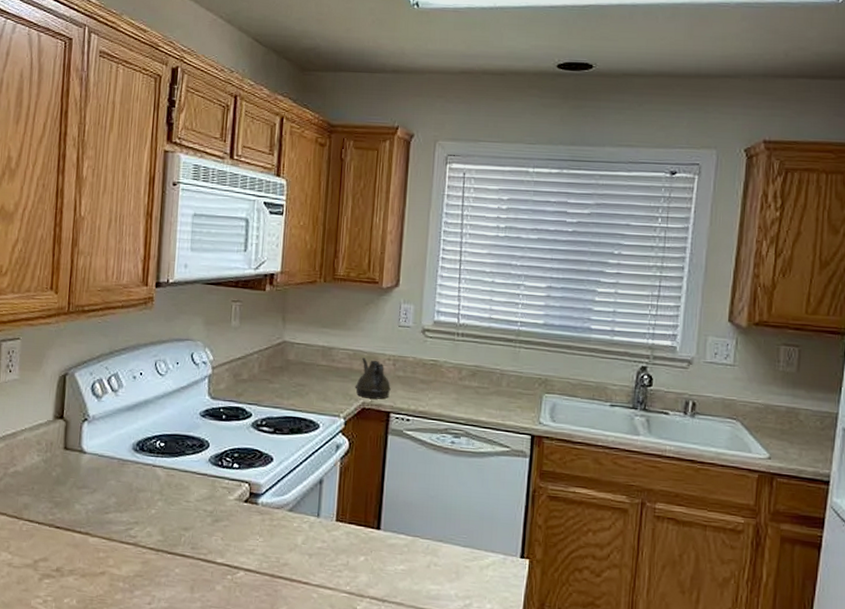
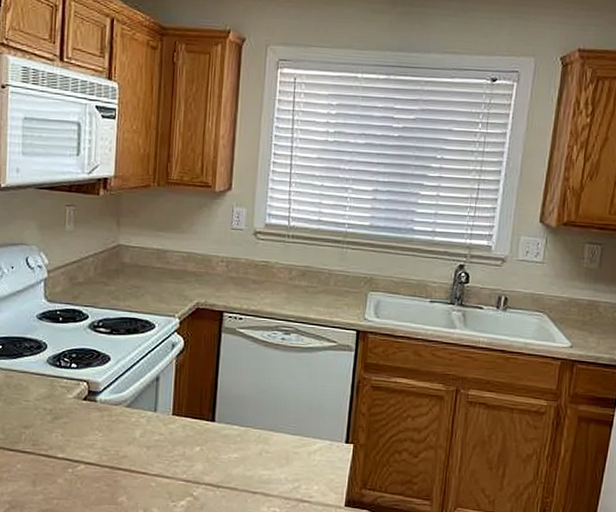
teapot: present [354,358,391,399] -> none [189,260,224,299]

